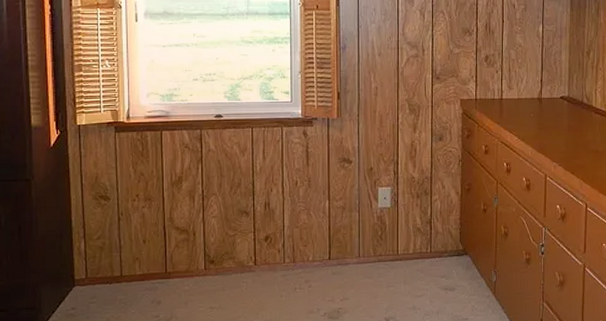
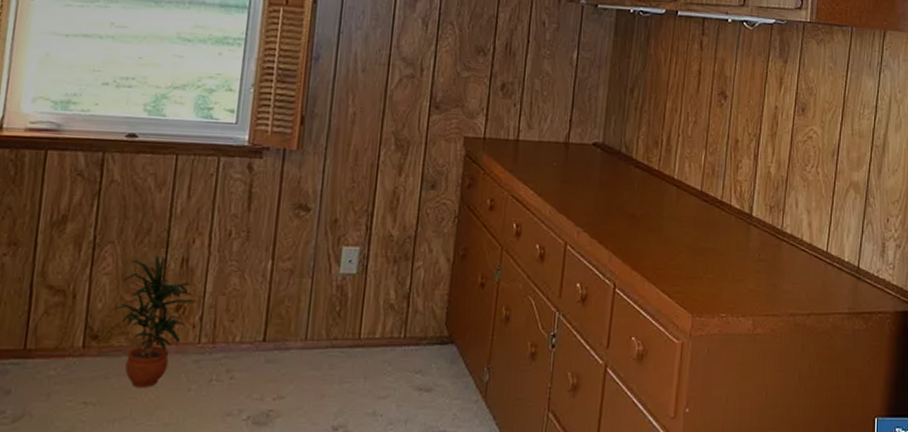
potted plant: none [223,201,280,296] -> present [115,255,198,387]

